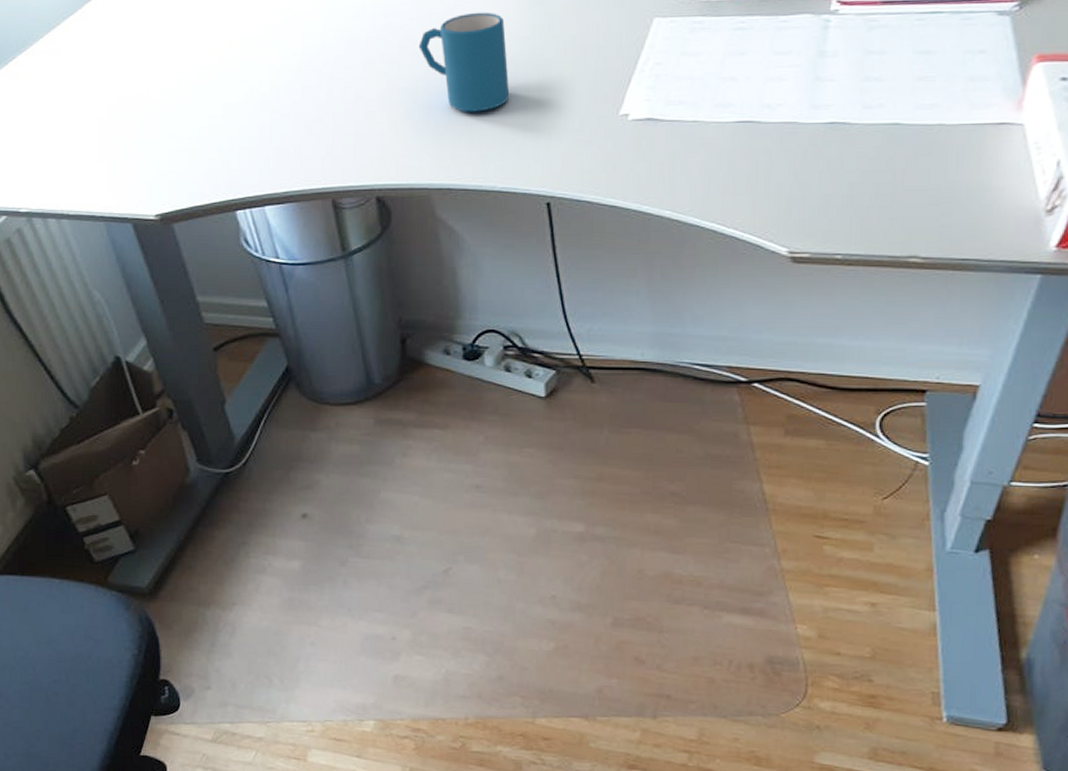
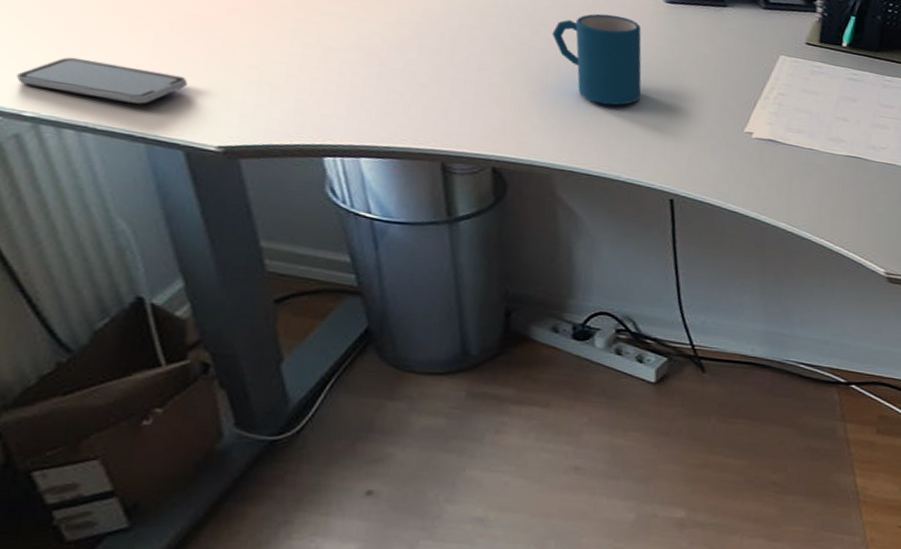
smartphone: none [11,154,127,187] -> present [15,57,188,104]

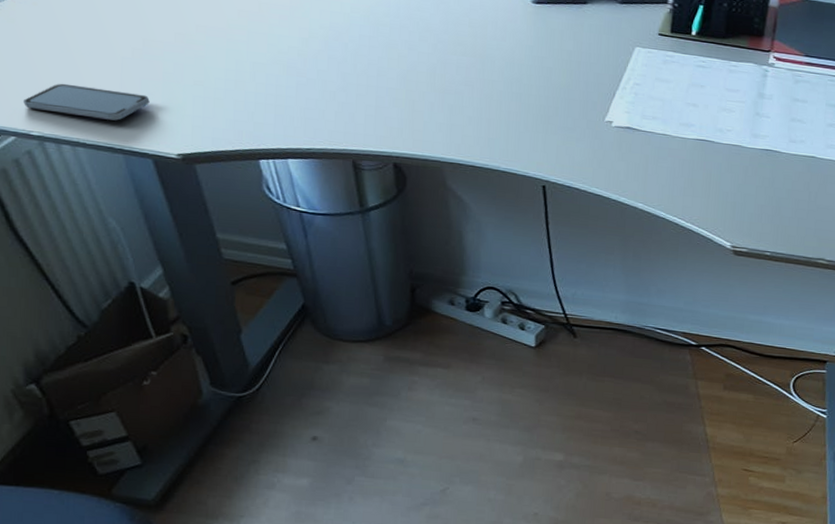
mug: present [552,13,642,106] -> none [437,17,515,102]

